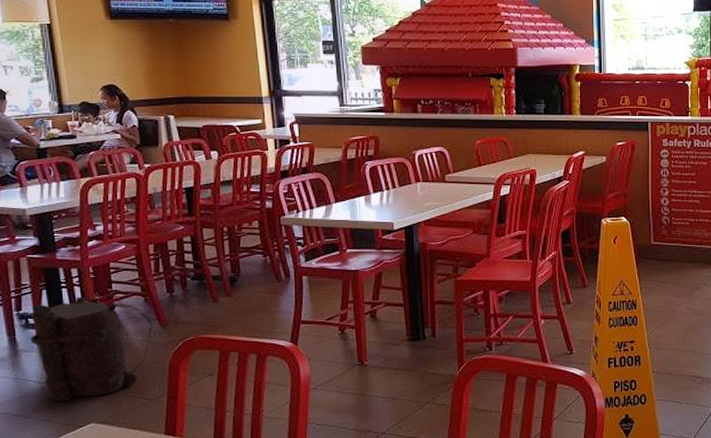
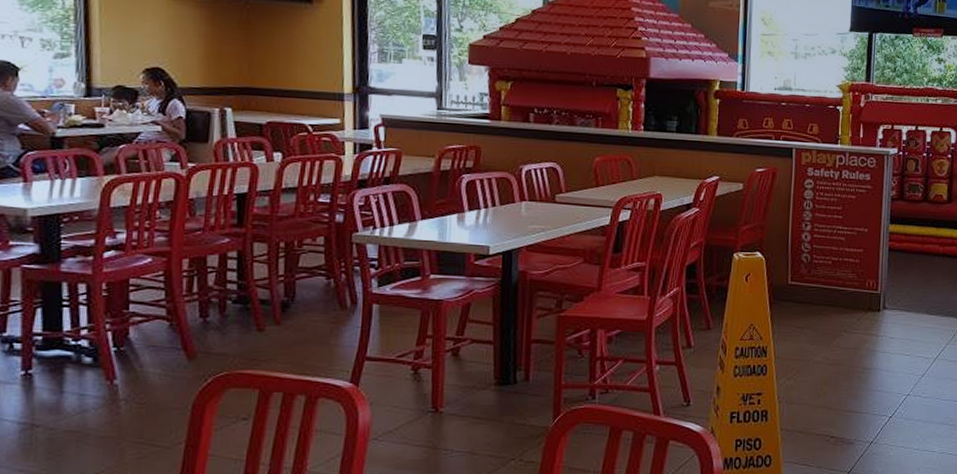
backpack: present [30,296,153,402] -> none [12,318,178,448]

